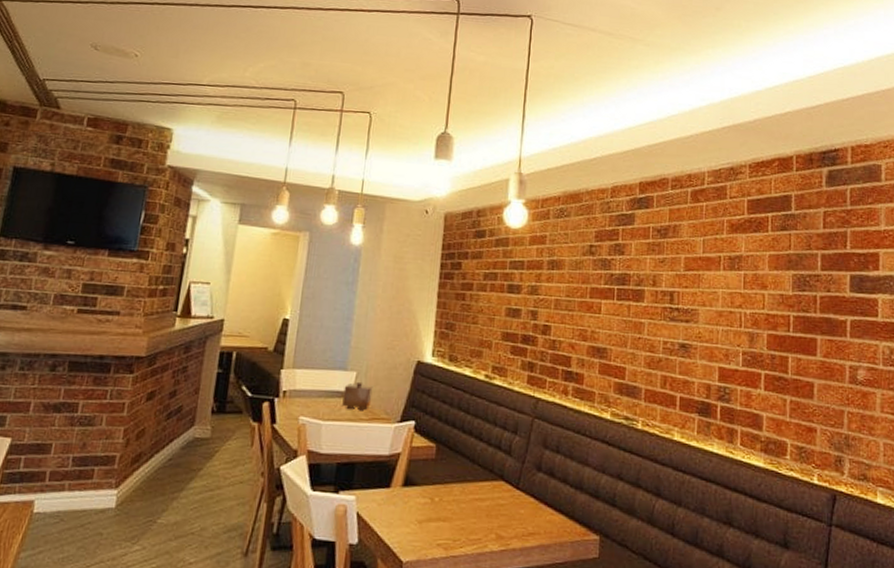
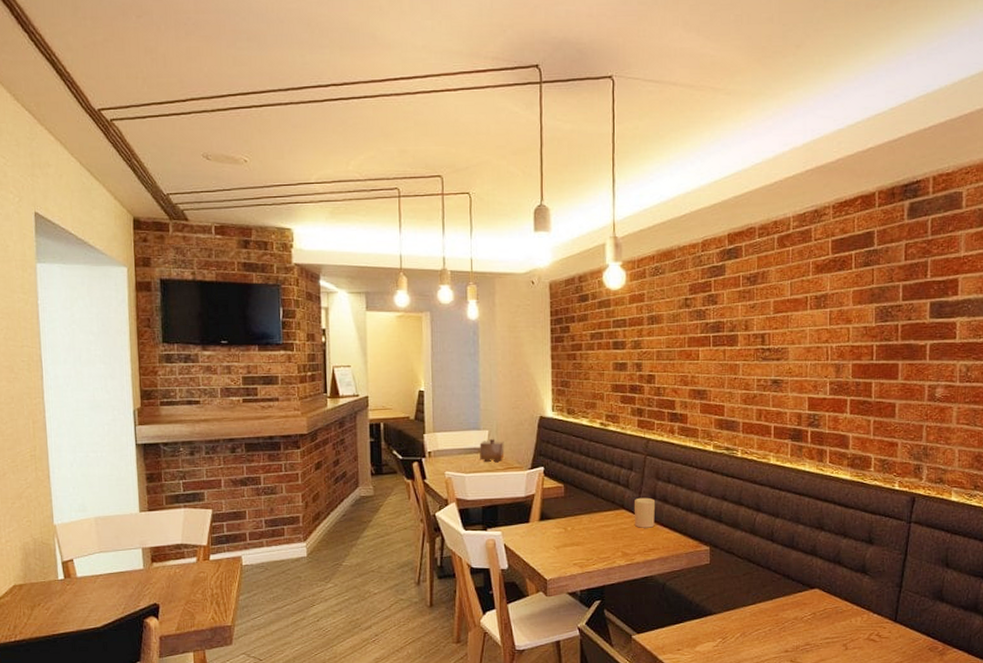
candle: none [514,468,541,507] -> present [633,497,656,528]

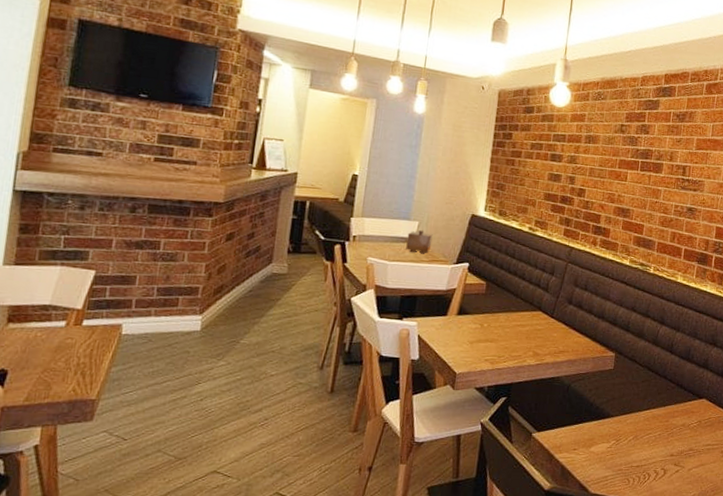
candle: present [633,497,656,528] -> none [549,301,571,331]

